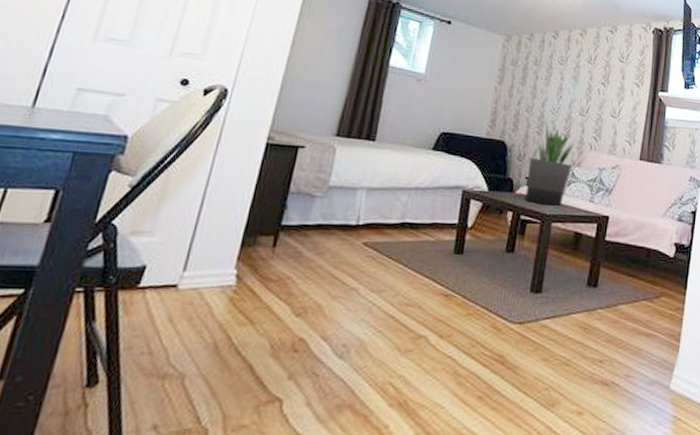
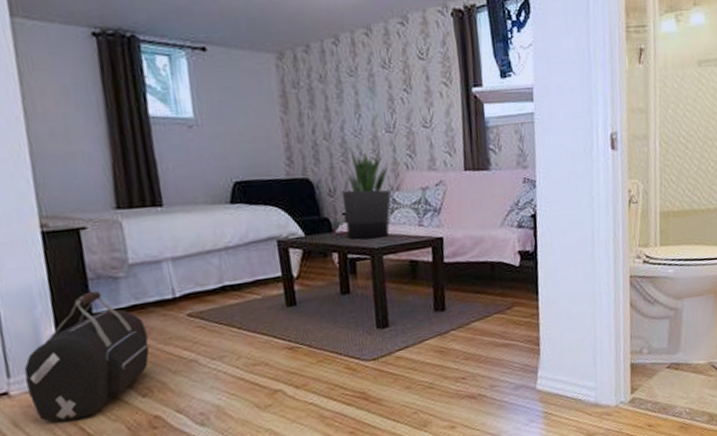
duffel bag: none [194,204,323,326] -> present [24,290,150,422]

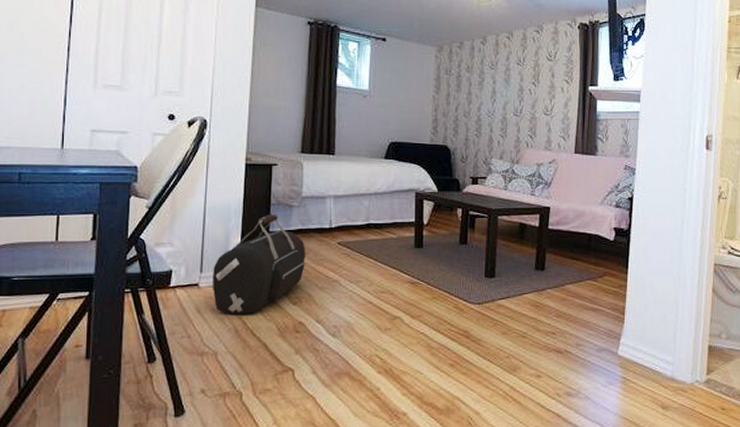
planter: present [341,148,392,240] -> none [471,125,512,202]

